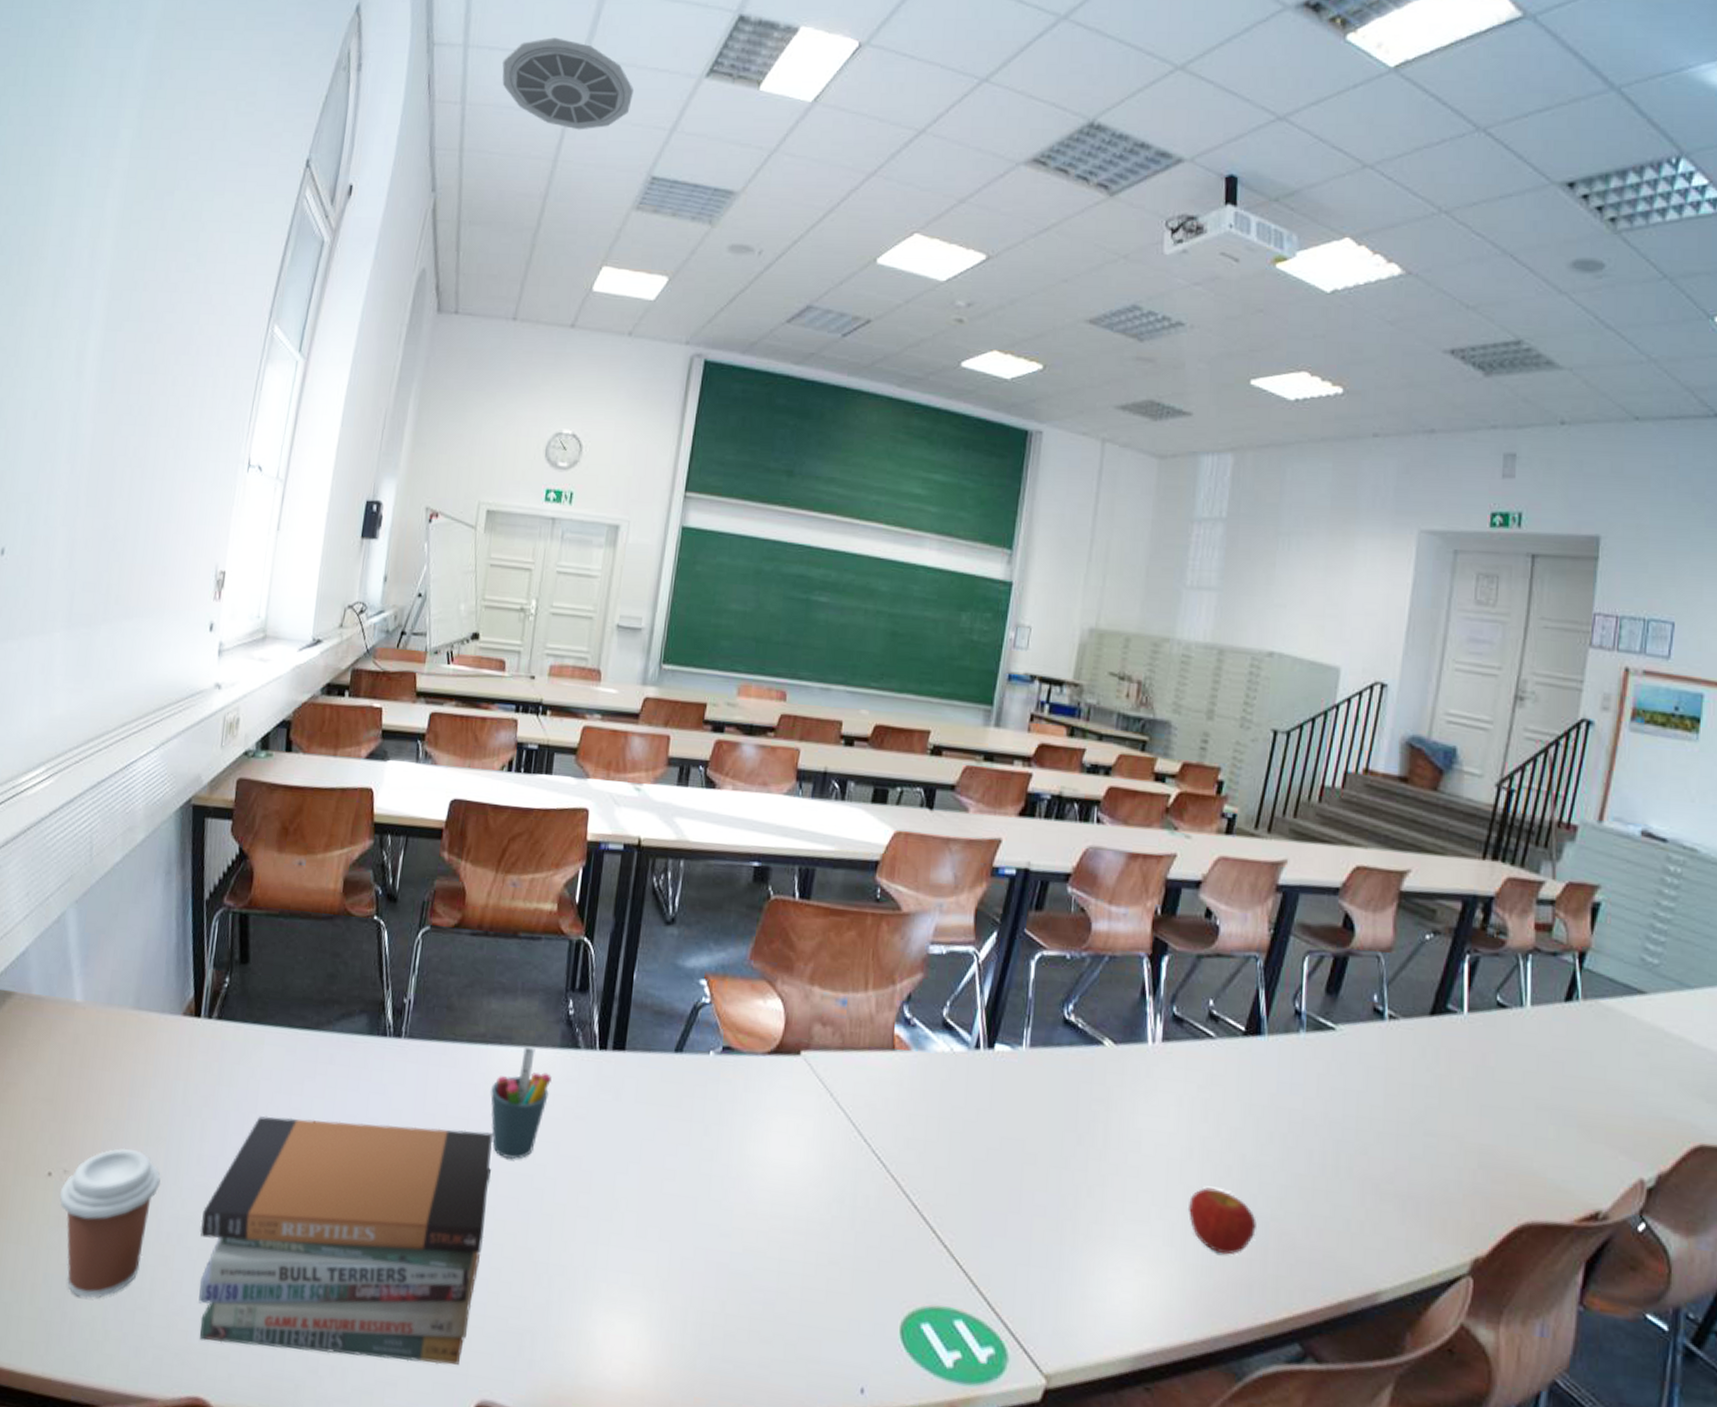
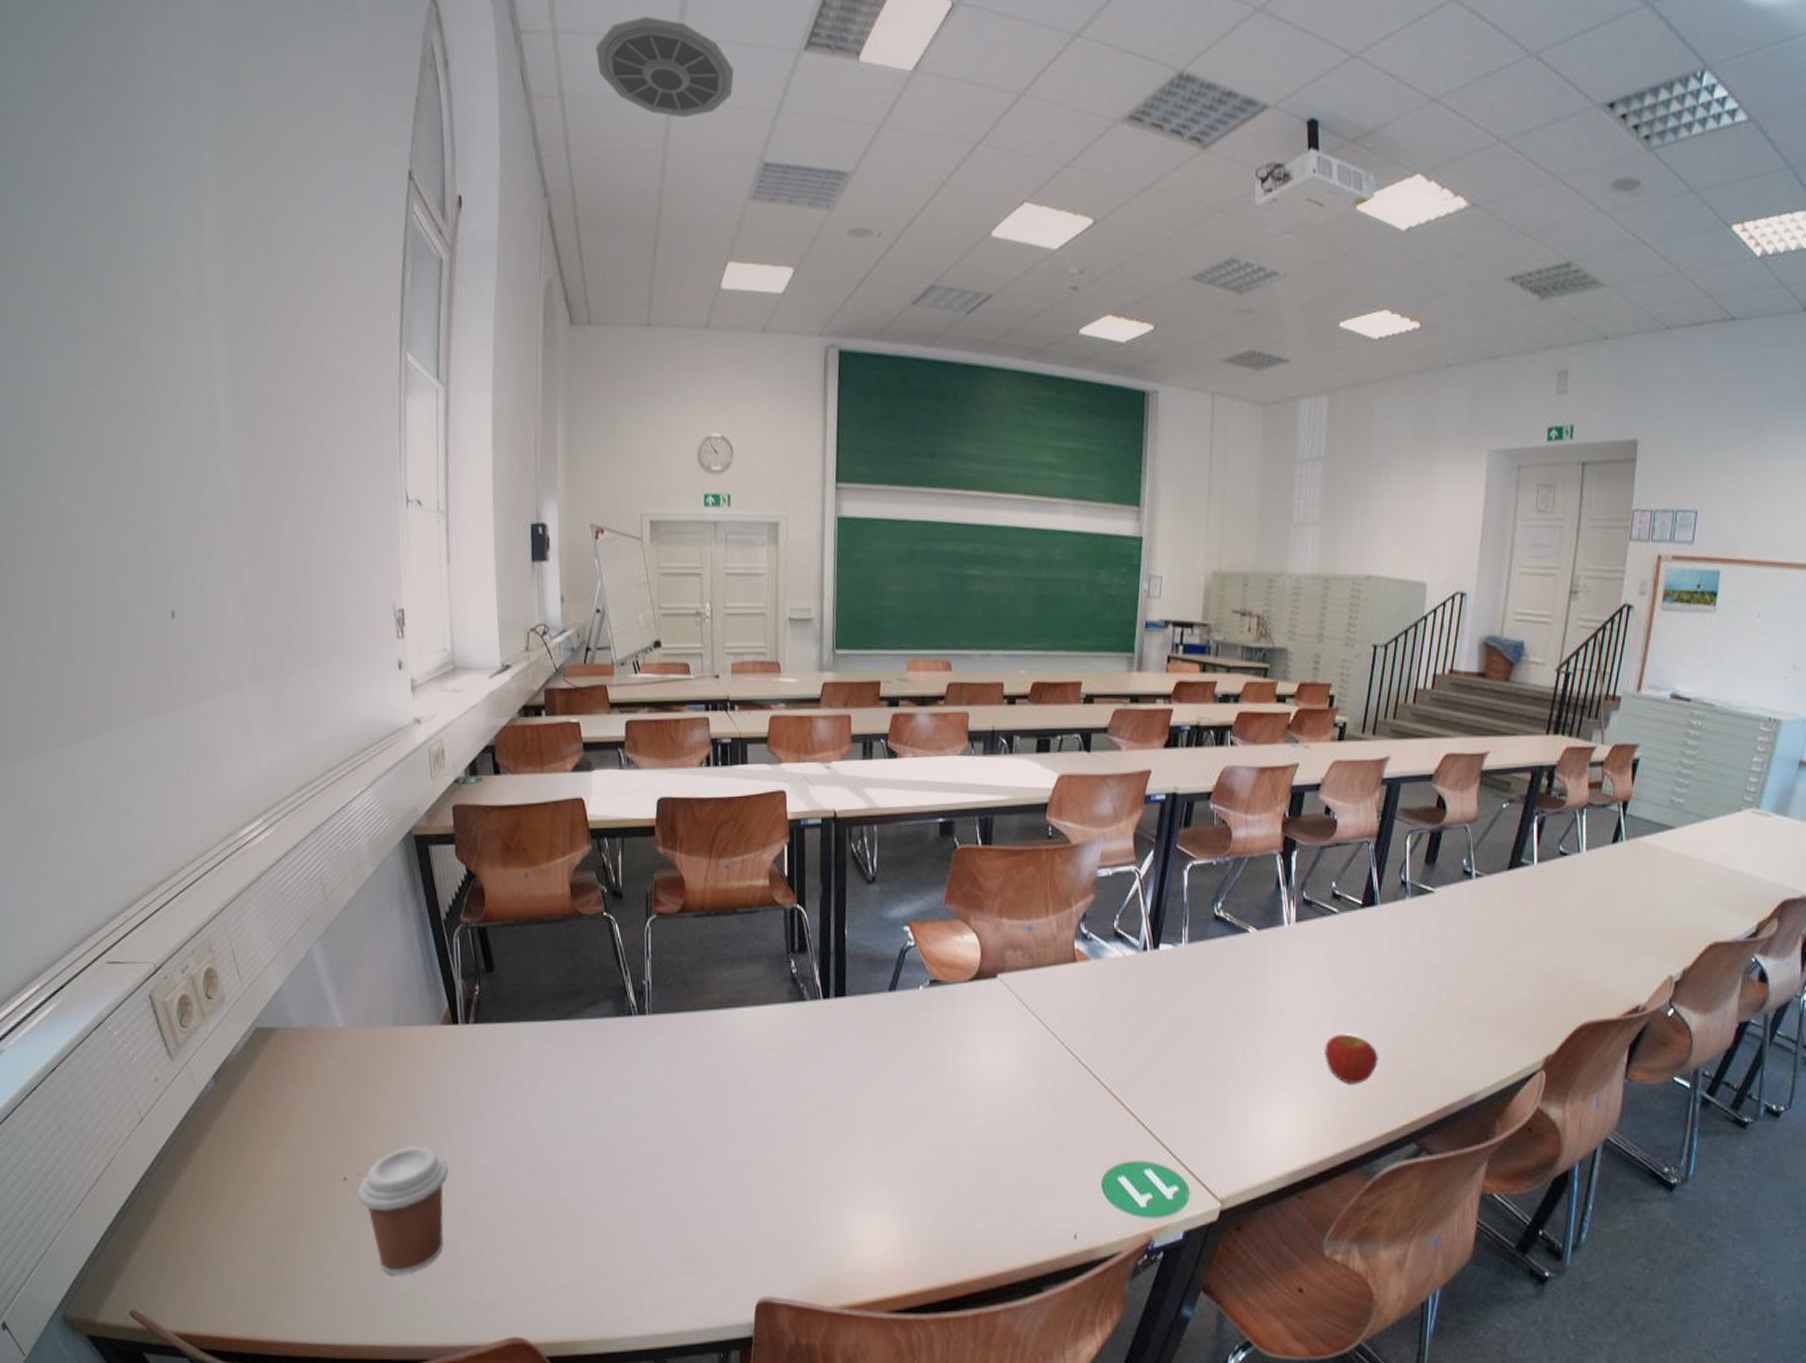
book stack: present [198,1115,493,1365] -> none [492,1083,745,1292]
pen holder: present [489,1046,552,1160] -> none [732,1005,785,1102]

